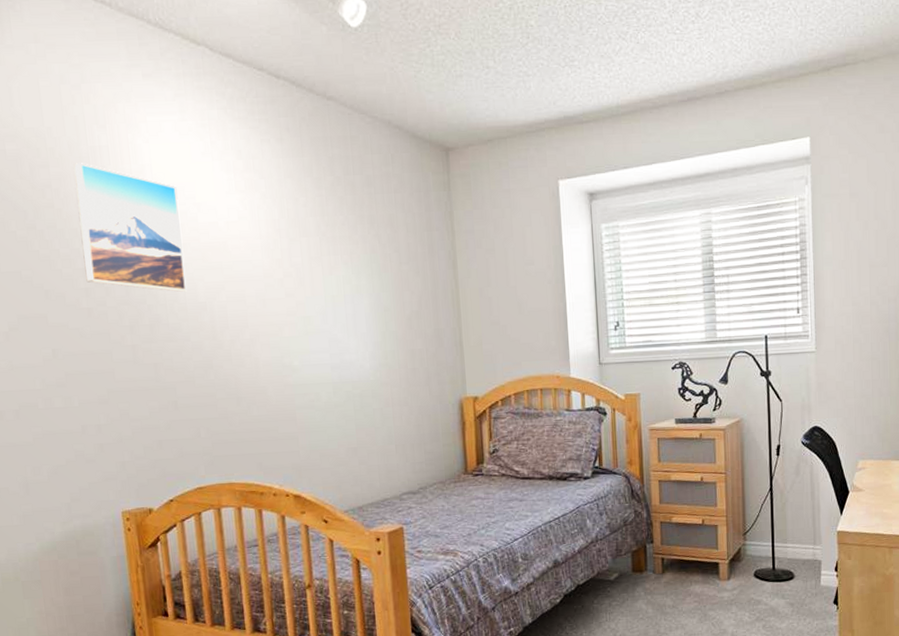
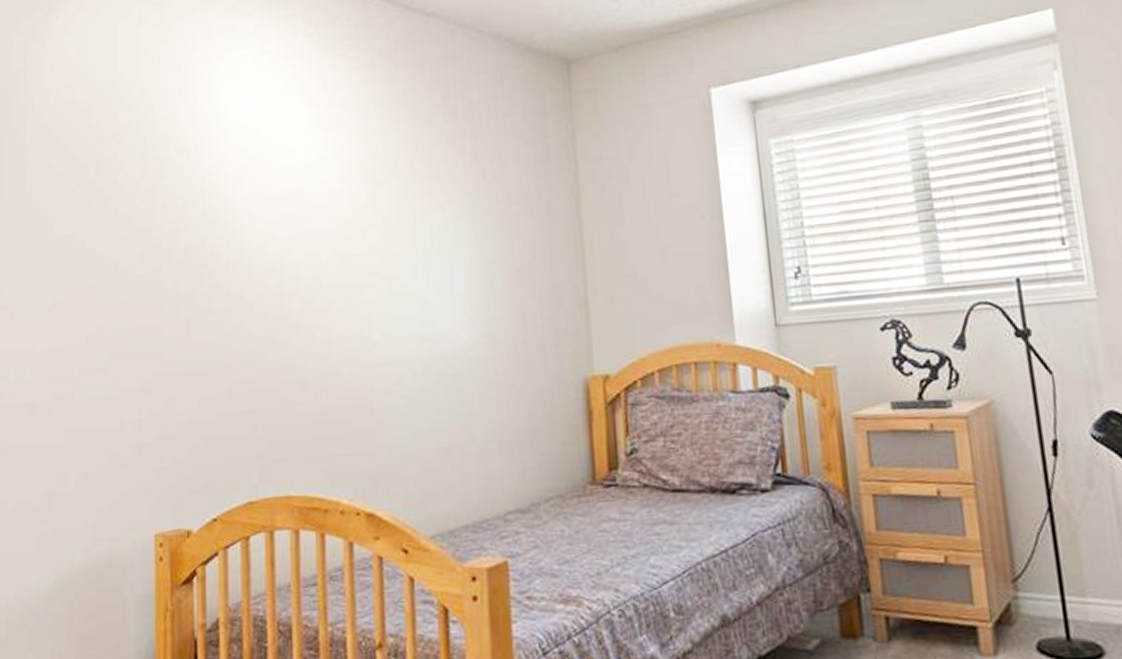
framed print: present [74,163,187,292] -> none [143,108,254,252]

